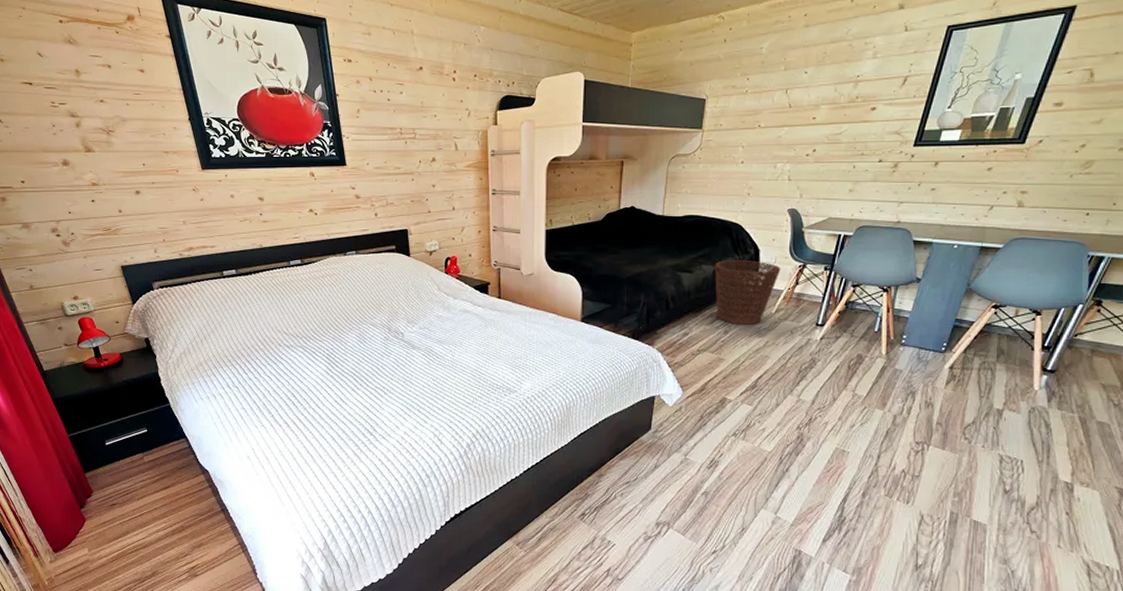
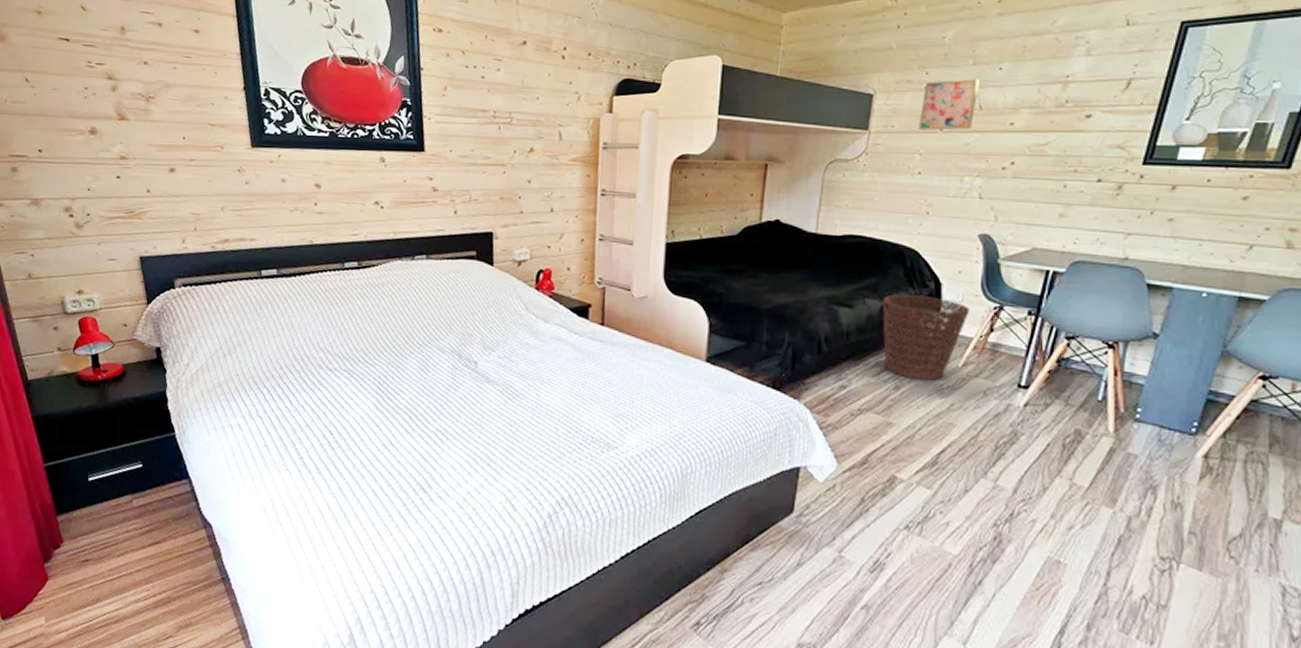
wall art: none [741,82,790,127] -> present [918,79,980,131]

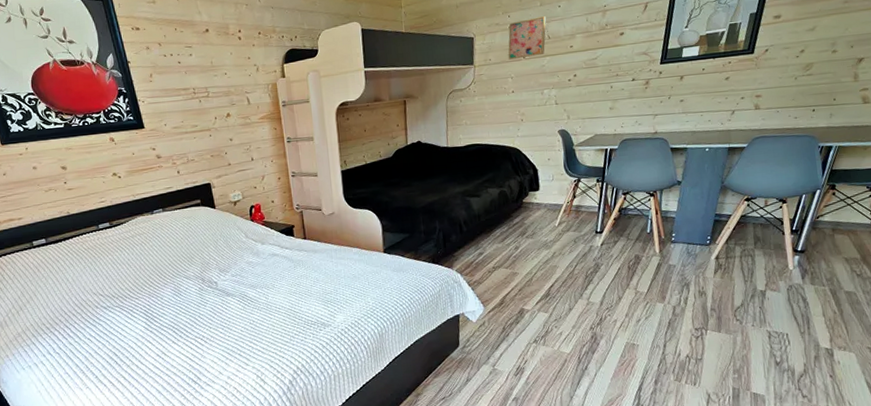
basket: present [882,294,970,381] -> none [499,180,559,240]

